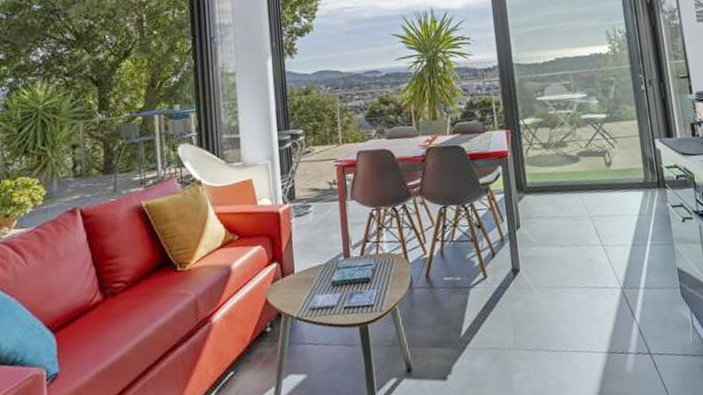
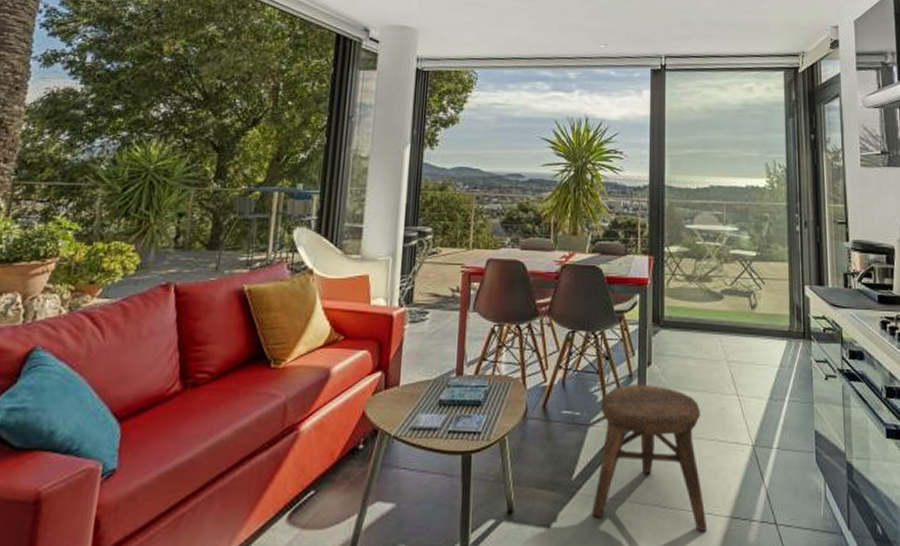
stool: none [478,245,589,368] -> present [591,383,708,531]

